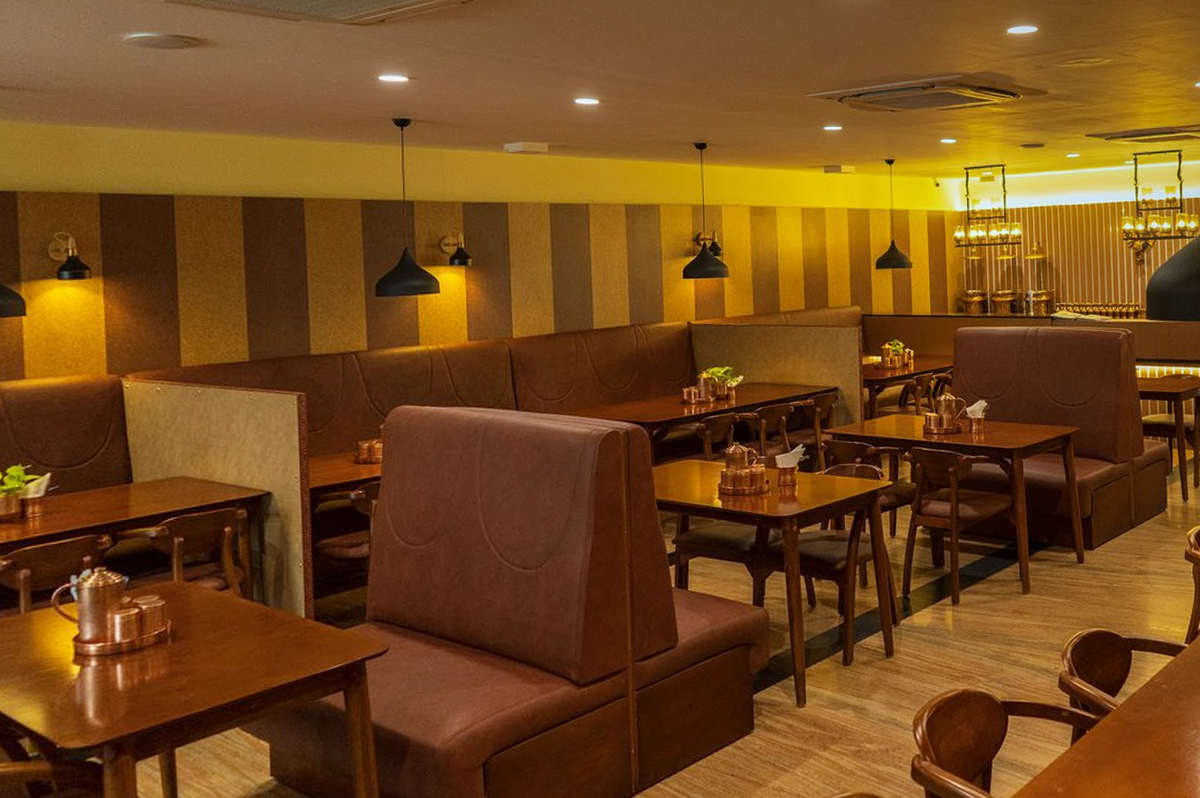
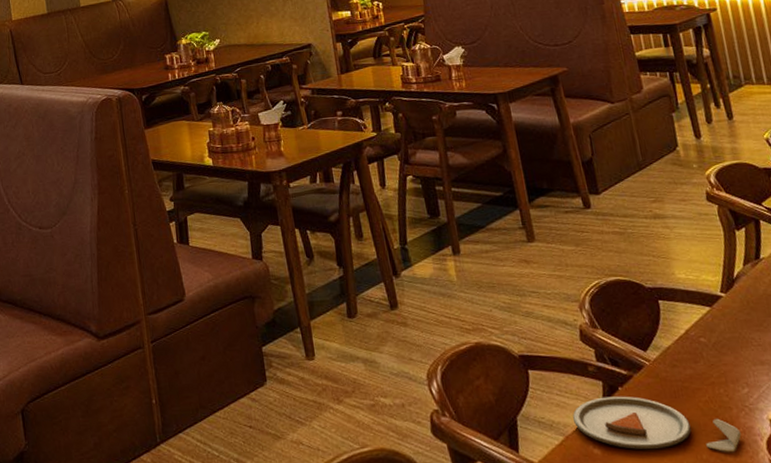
dinner plate: none [1043,738,1185,788] -> present [573,396,742,453]

